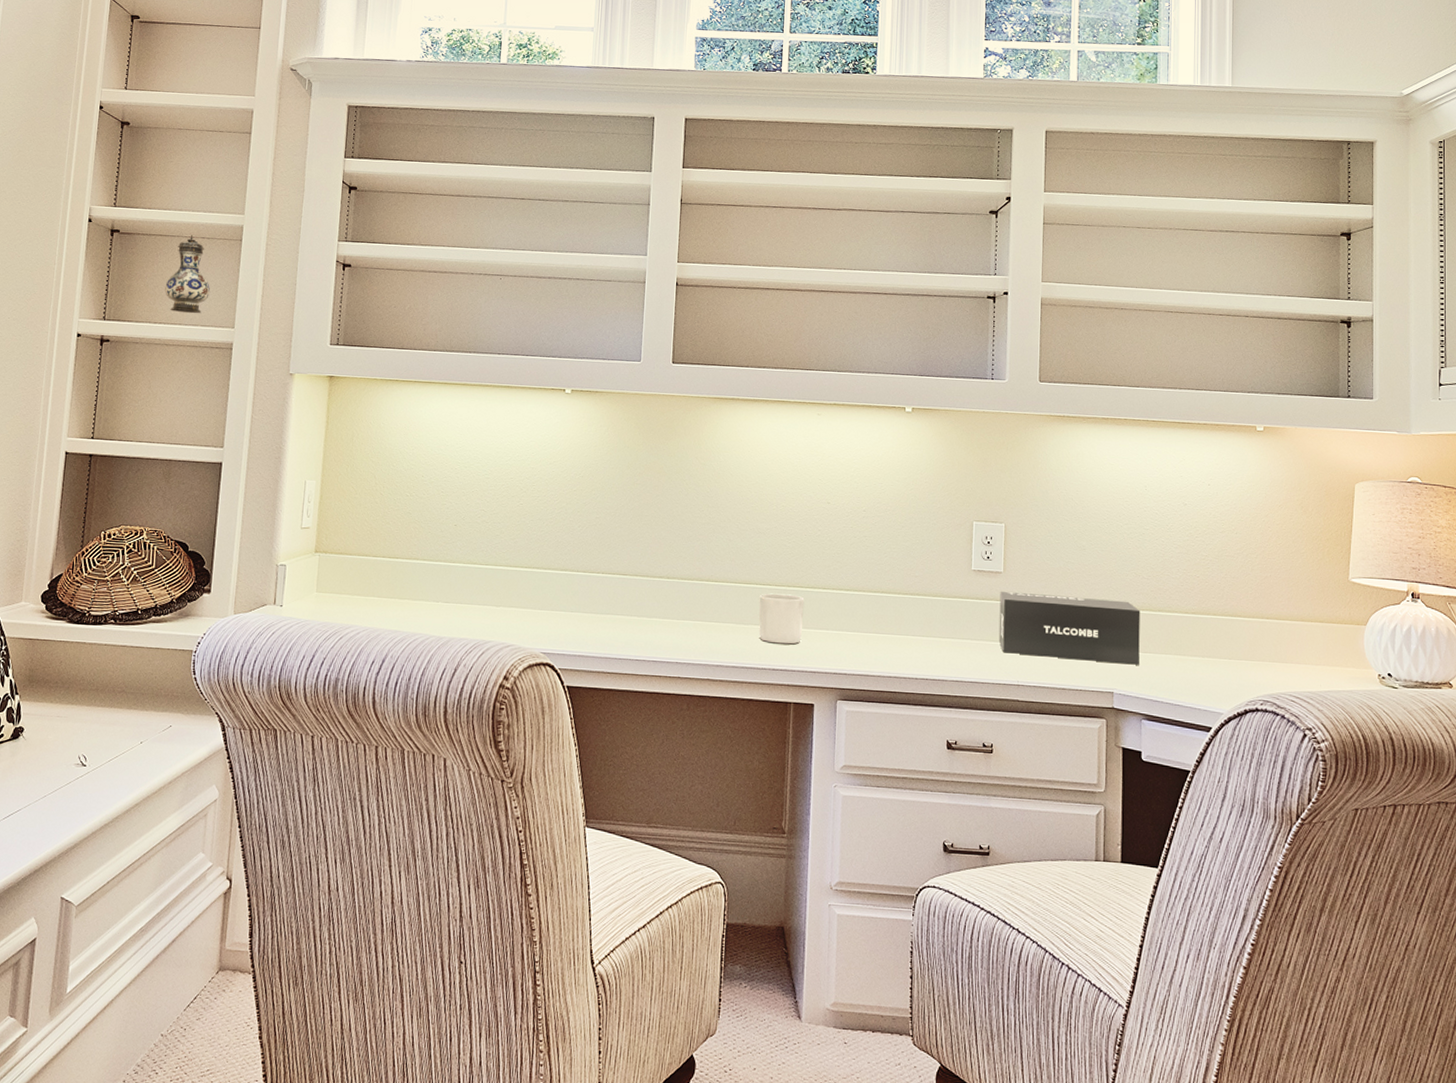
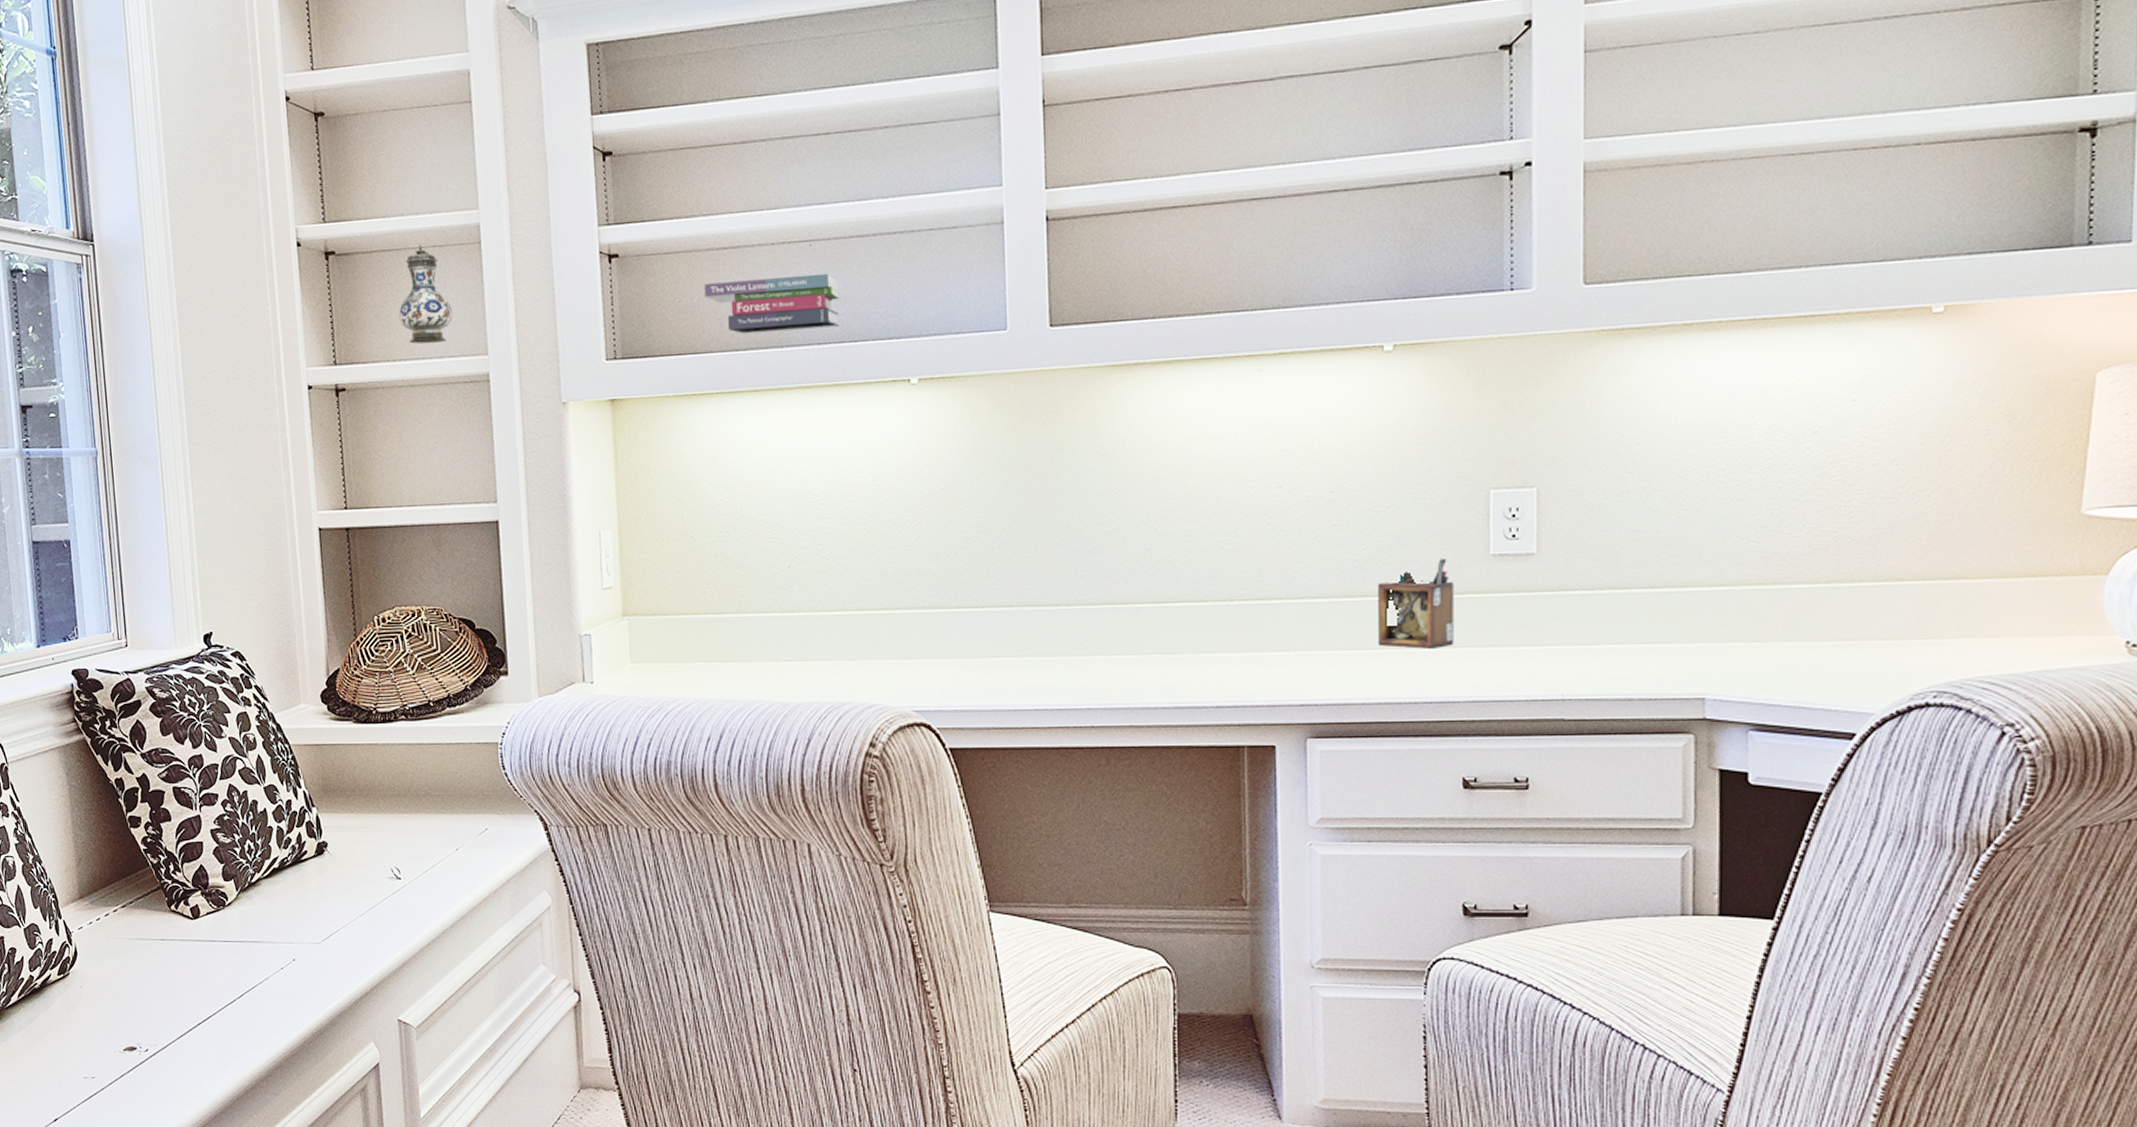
books: none [415,296,519,343] -> present [704,273,840,335]
mug: present [758,593,805,646] -> none [1192,610,1255,676]
desk organizer: none [892,570,946,639] -> present [1378,559,1454,650]
box: present [998,591,1140,665] -> none [1532,575,1745,660]

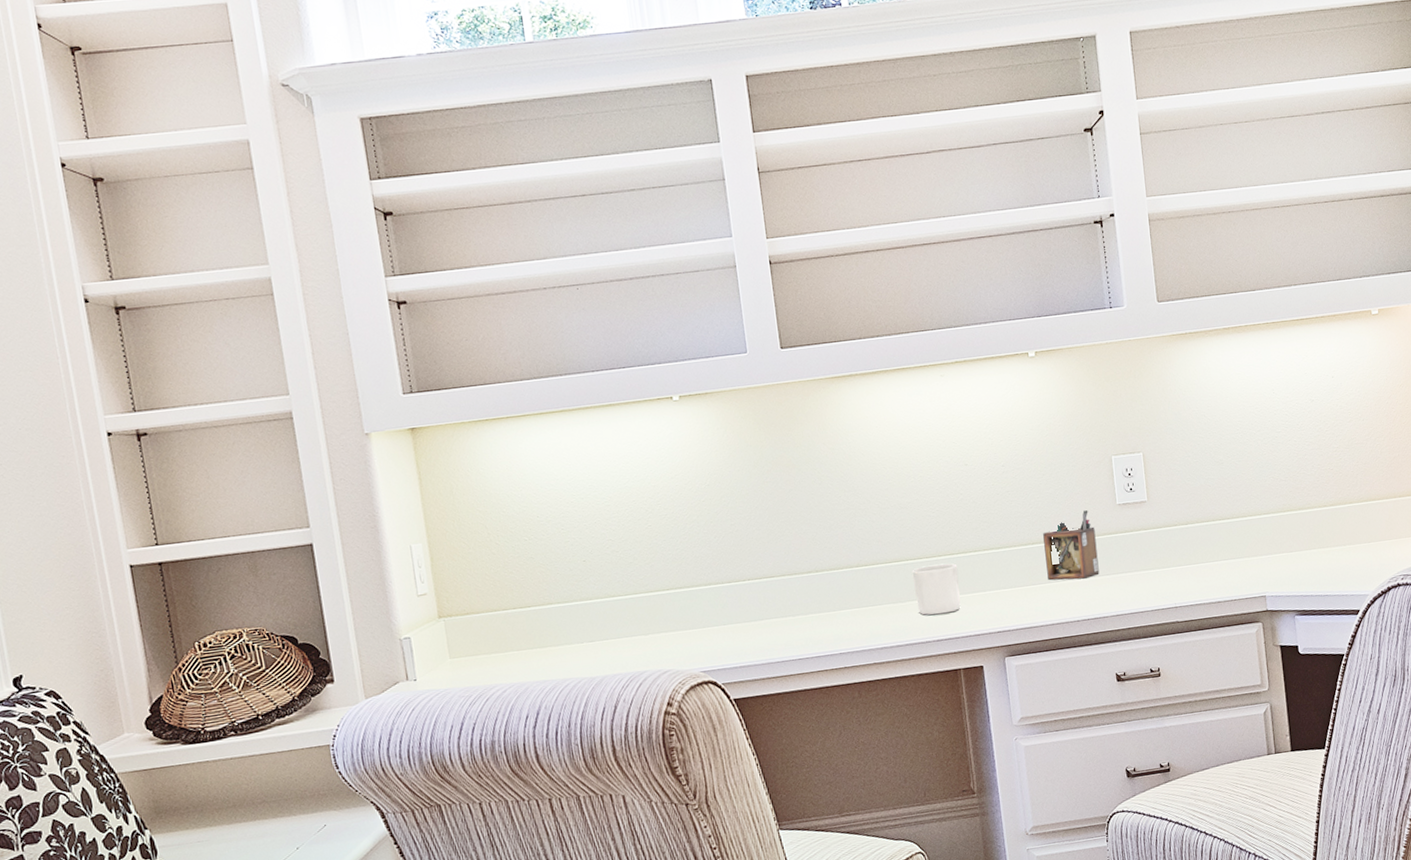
lidded jug: present [399,244,452,345] -> none [196,297,251,389]
books: present [704,273,840,335] -> none [487,311,609,366]
mug: none [1192,610,1255,676] -> present [912,563,961,617]

